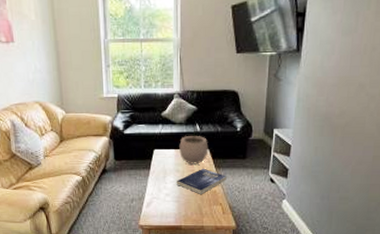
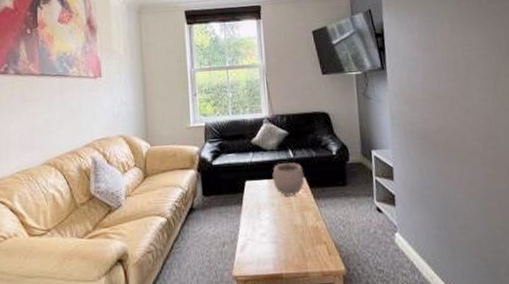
book: present [176,168,227,194] -> none [272,199,328,232]

